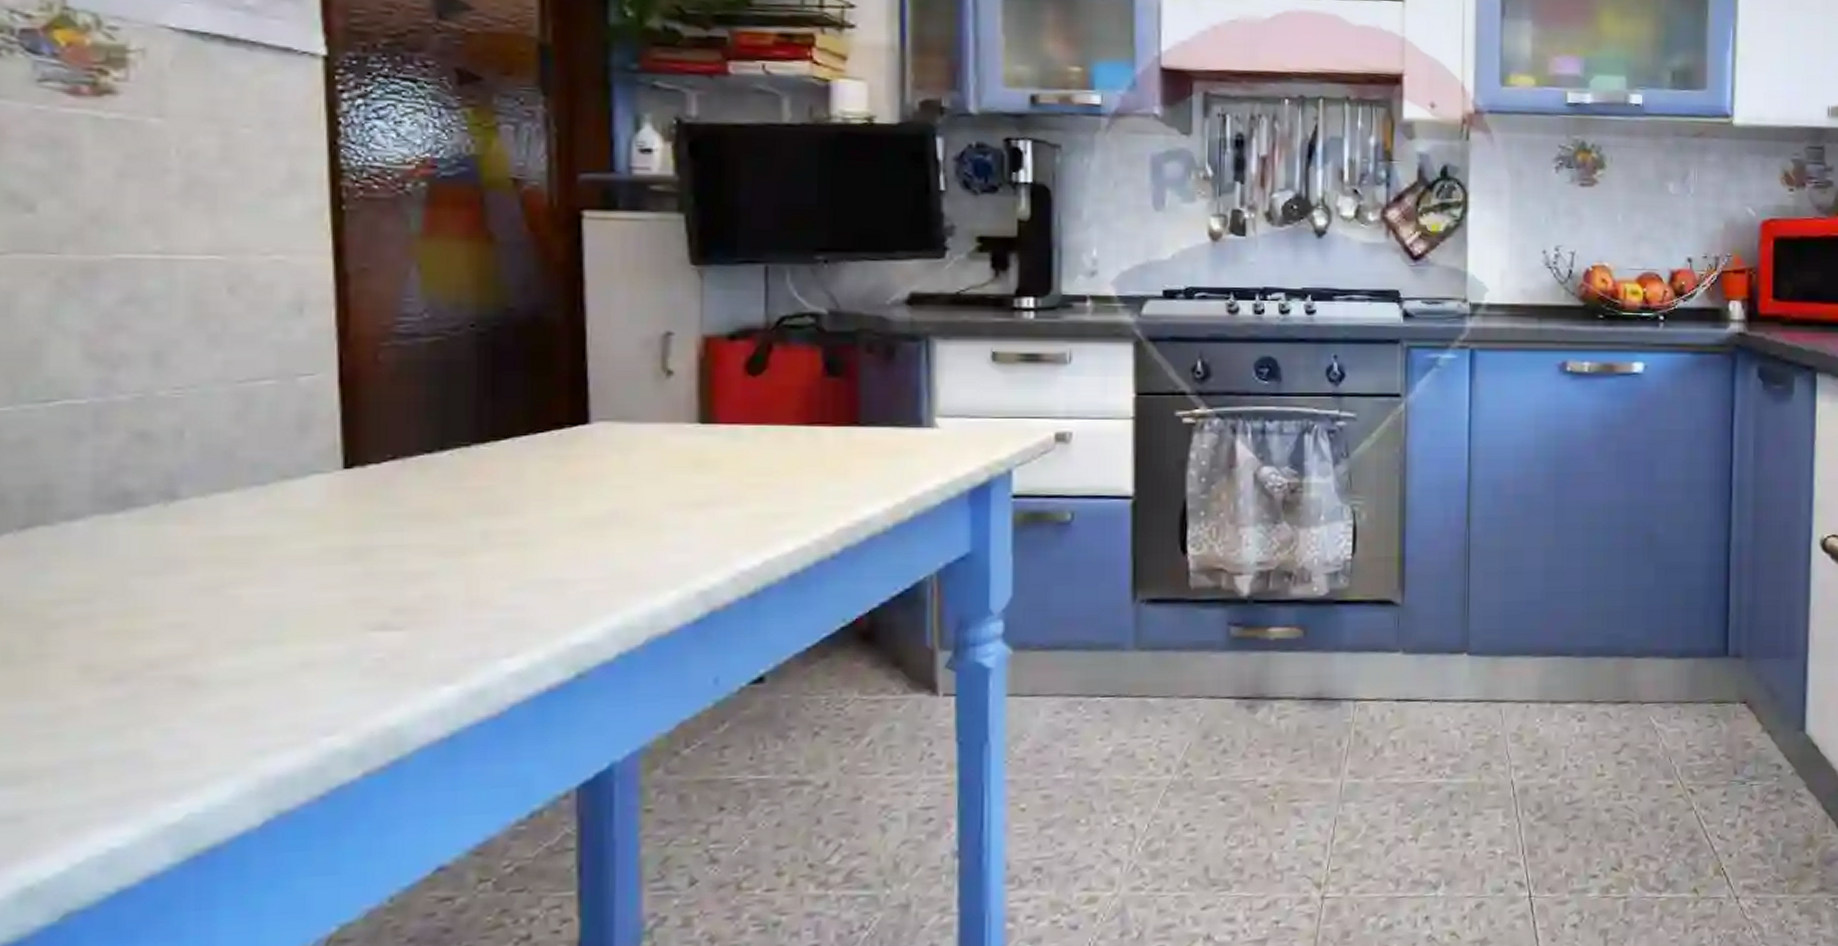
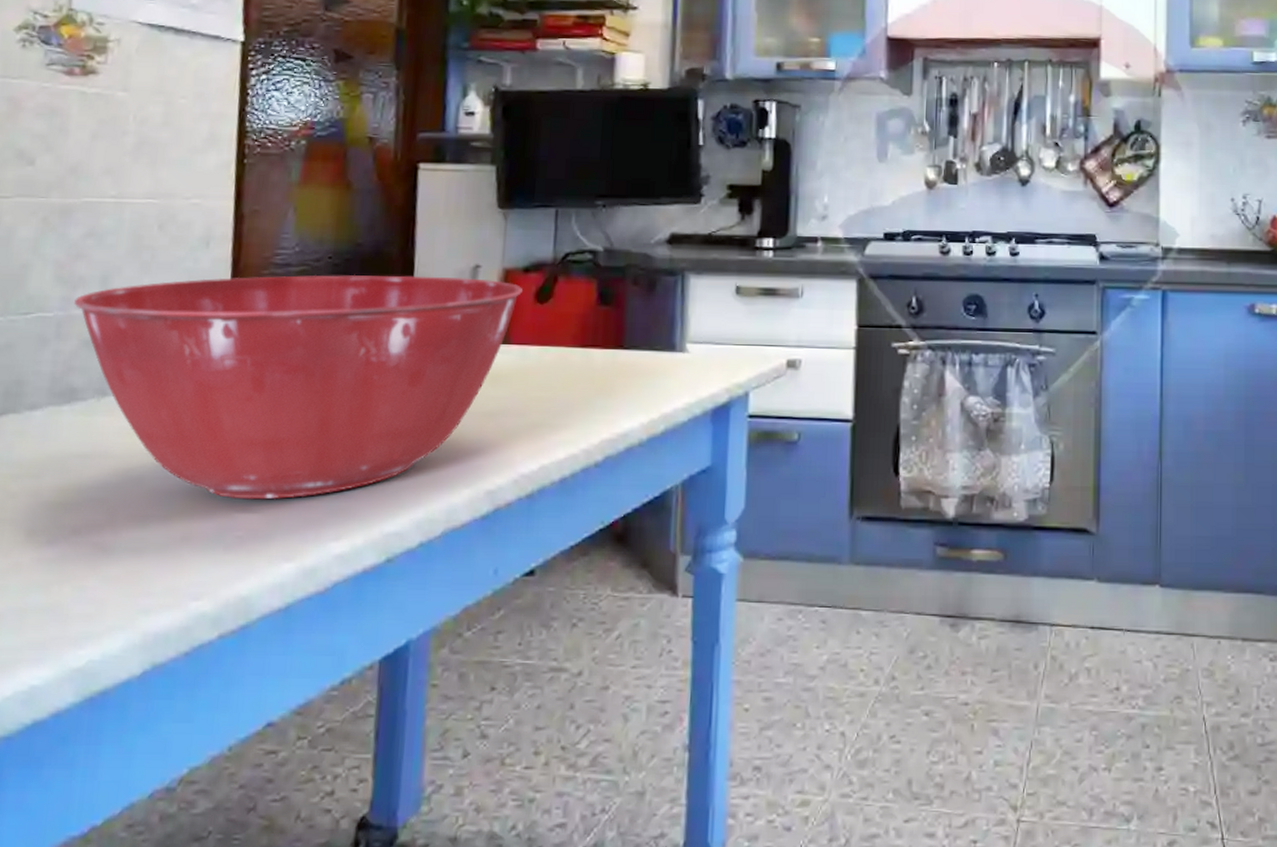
mixing bowl: none [116,345,728,616] -> present [74,275,522,500]

